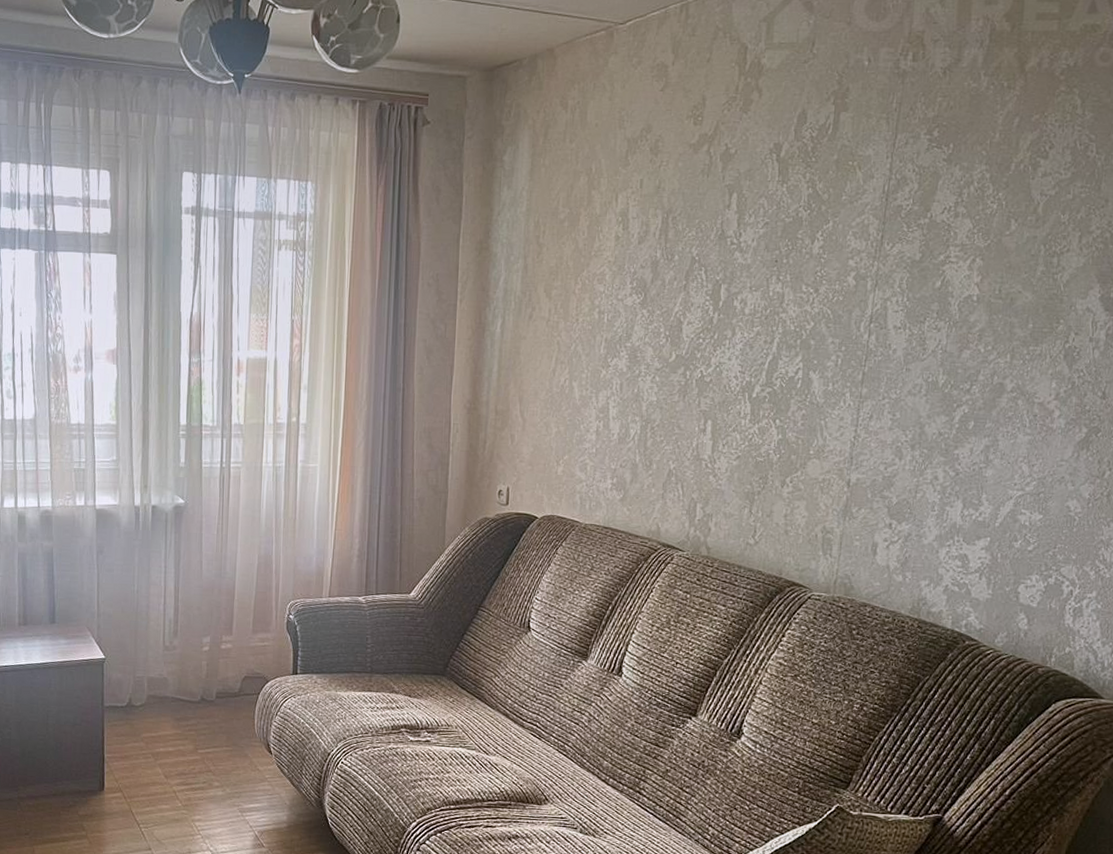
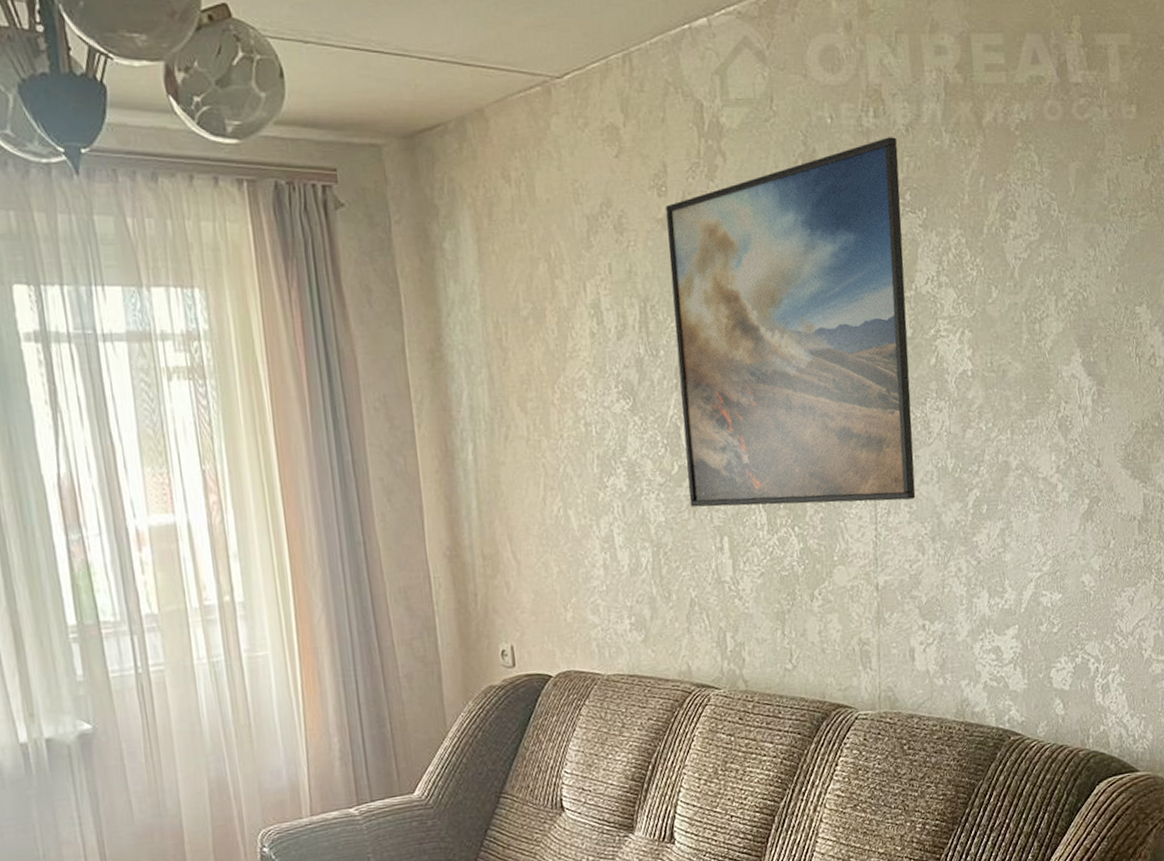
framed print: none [681,79,932,408] -> present [666,137,916,507]

